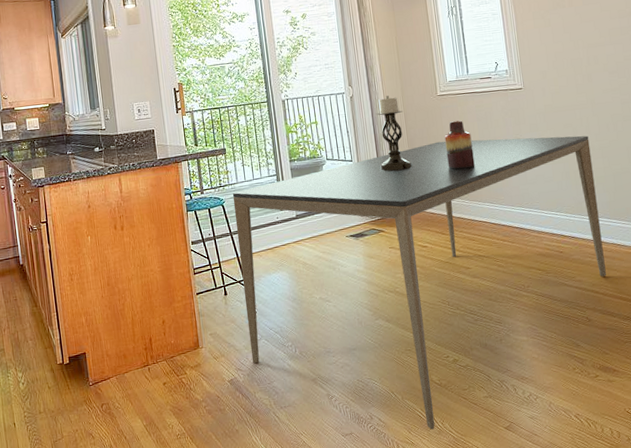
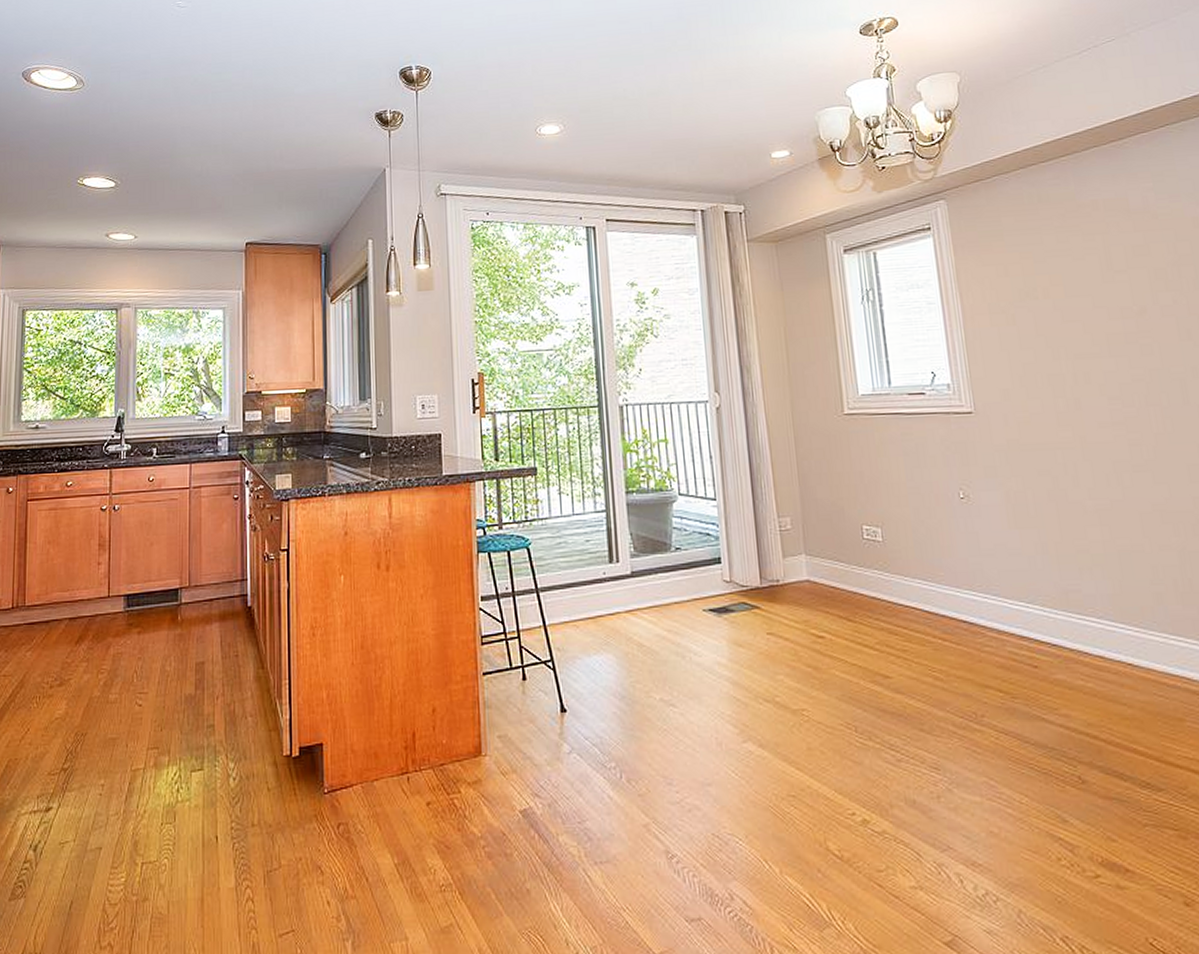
dining table: present [232,135,606,430] -> none [542,481,1110,930]
candle holder: present [376,96,413,171] -> none [753,409,805,519]
vase: present [444,120,475,170] -> none [853,453,900,526]

